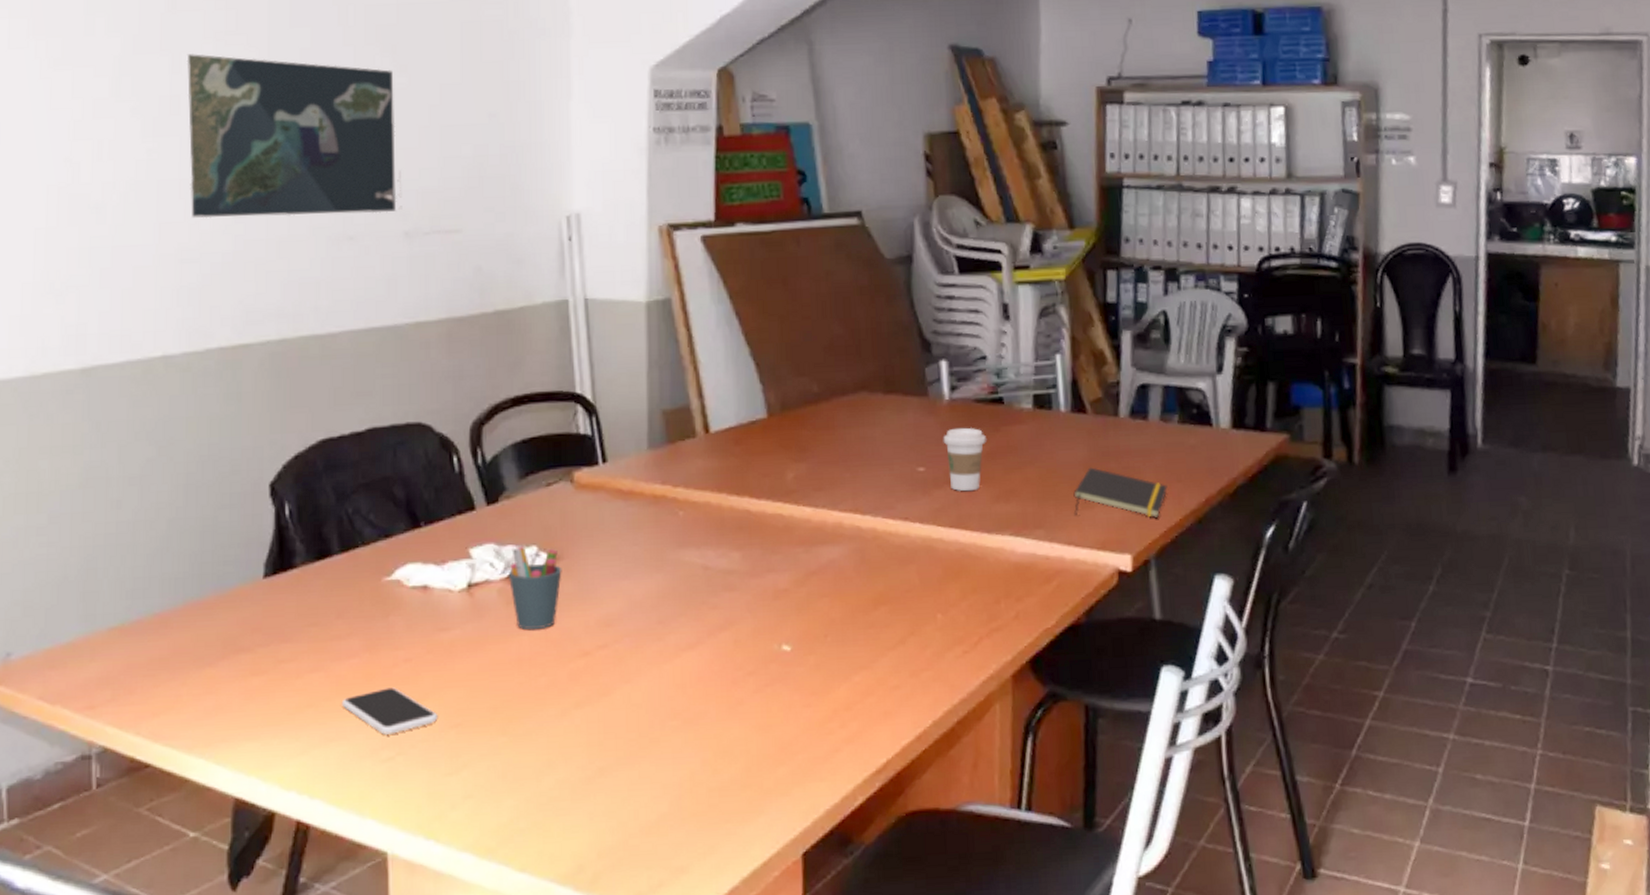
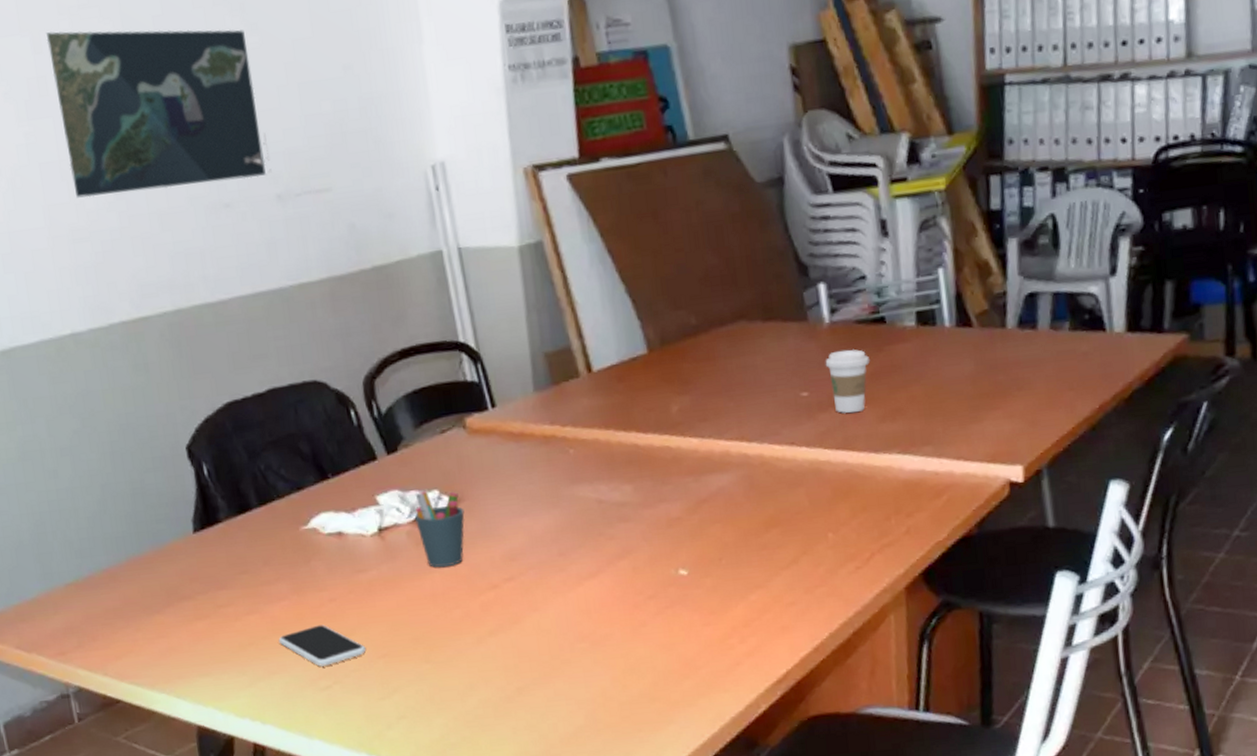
notepad: present [1073,467,1168,518] -> none [961,381,1059,430]

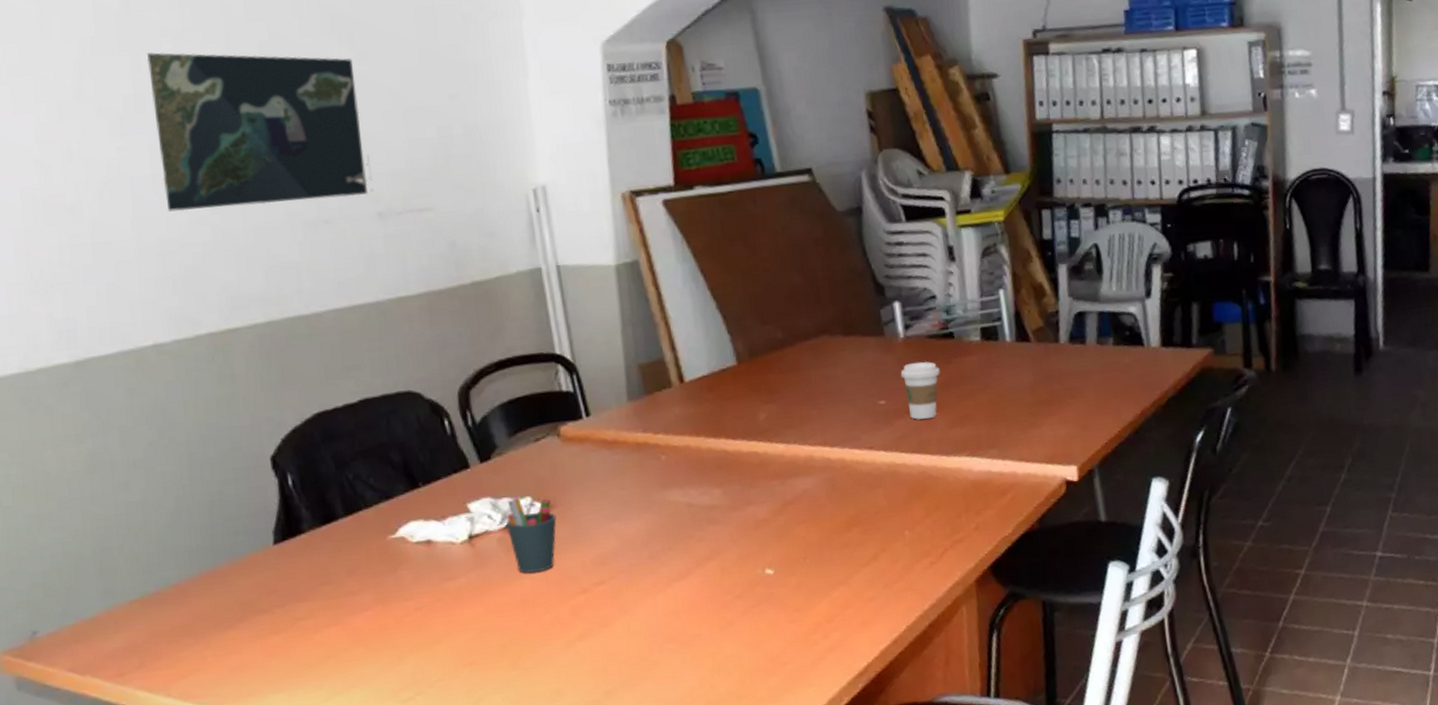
smartphone: present [278,625,366,667] -> none [359,634,452,678]

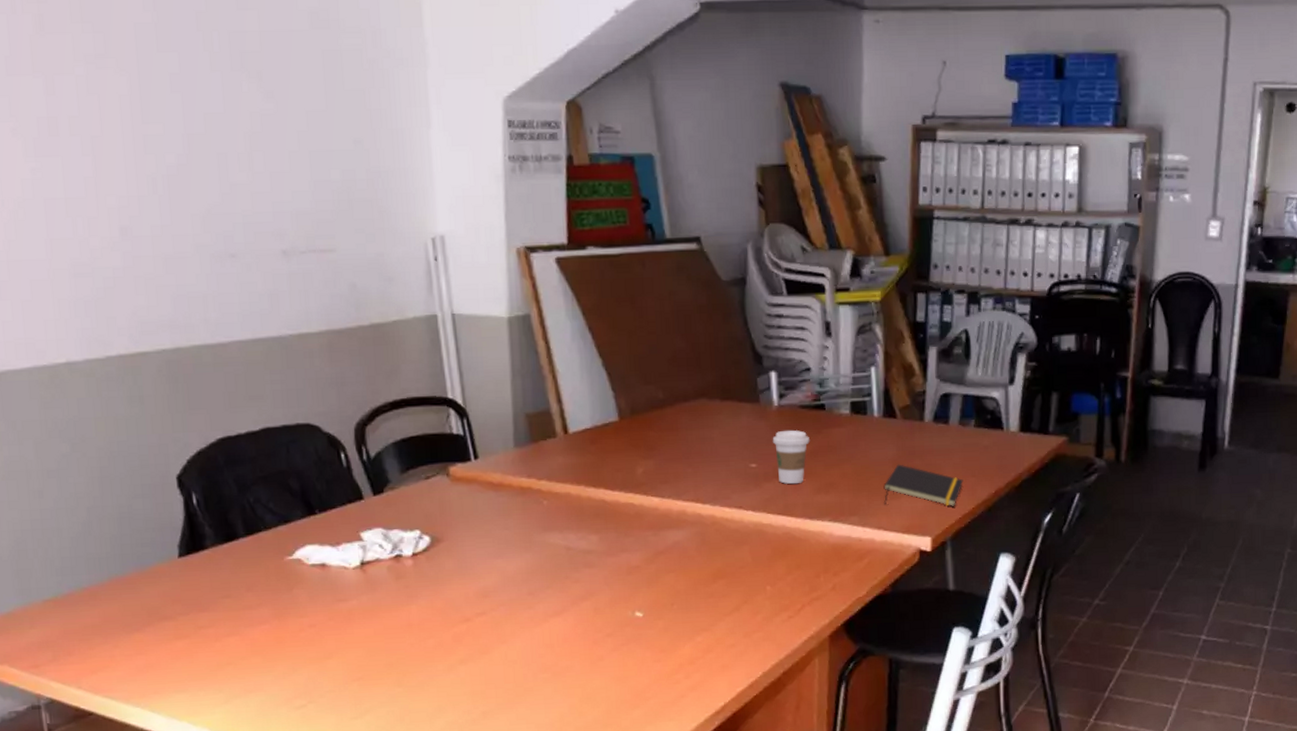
map: present [146,52,374,212] -> none [59,76,279,236]
pen holder: present [505,497,557,573] -> none [395,530,443,601]
notepad: none [1022,390,1107,434] -> present [883,464,963,506]

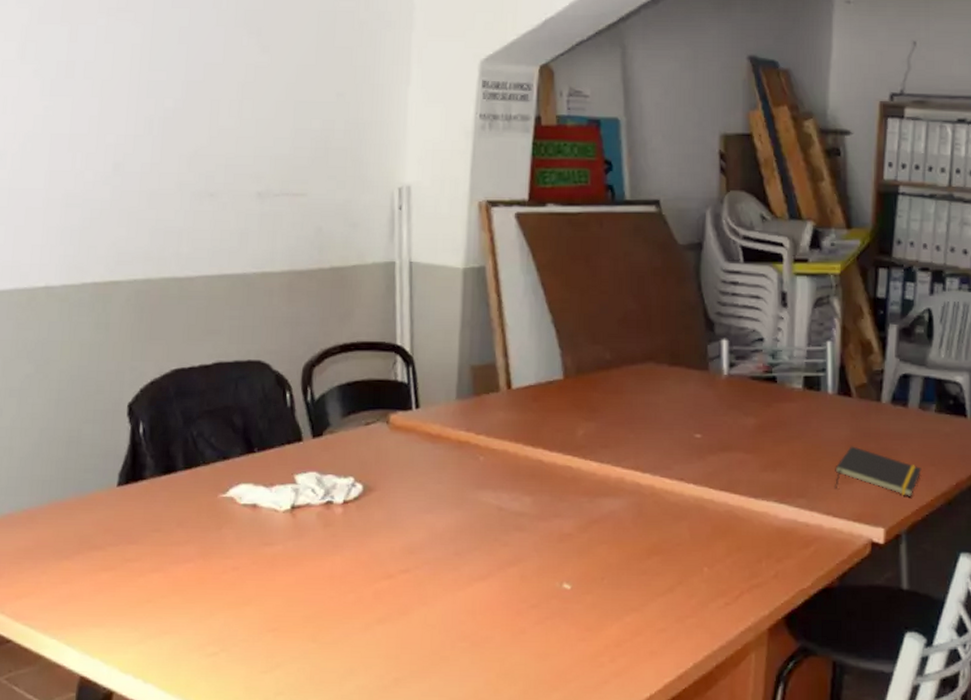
coffee cup: present [772,430,811,485] -> none [719,401,760,459]

